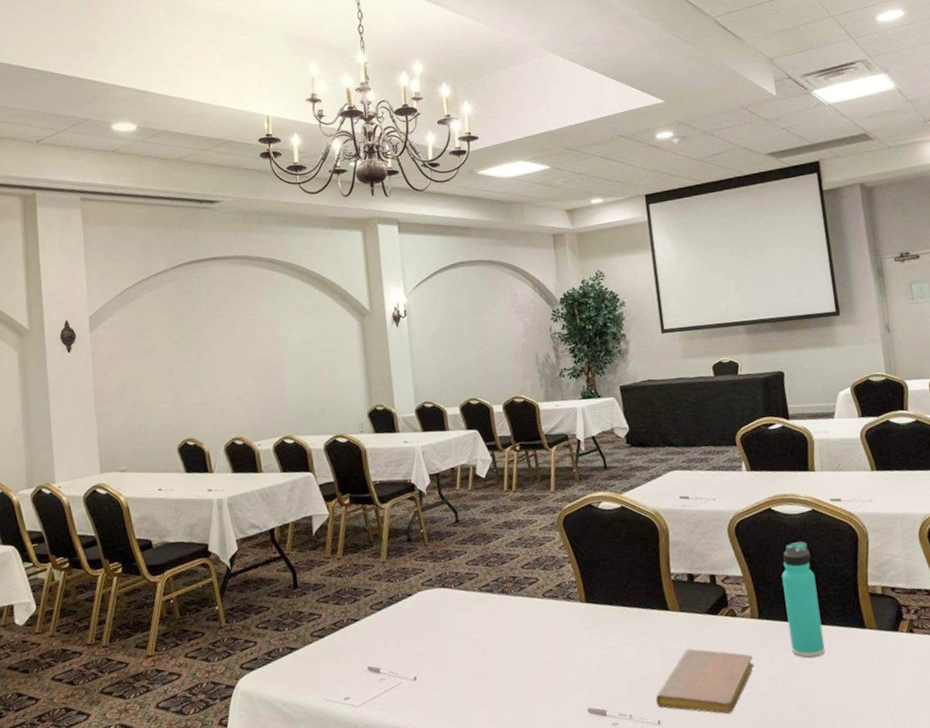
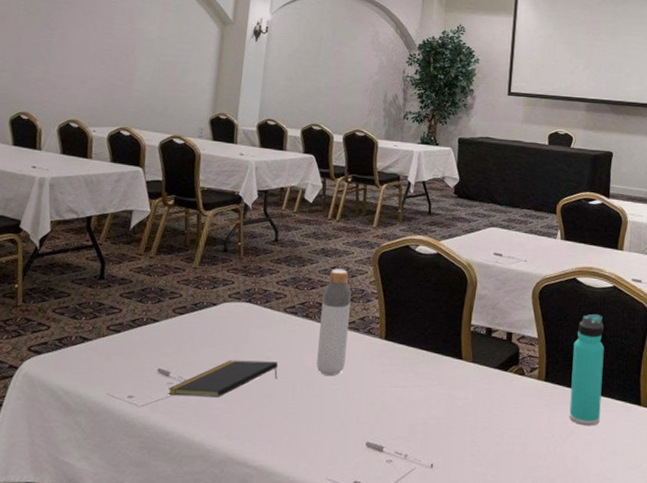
notepad: none [382,642,486,692] -> present [168,360,279,398]
bottle: none [514,538,551,648] -> present [316,268,351,375]
notebook: present [656,648,754,715] -> none [433,399,532,468]

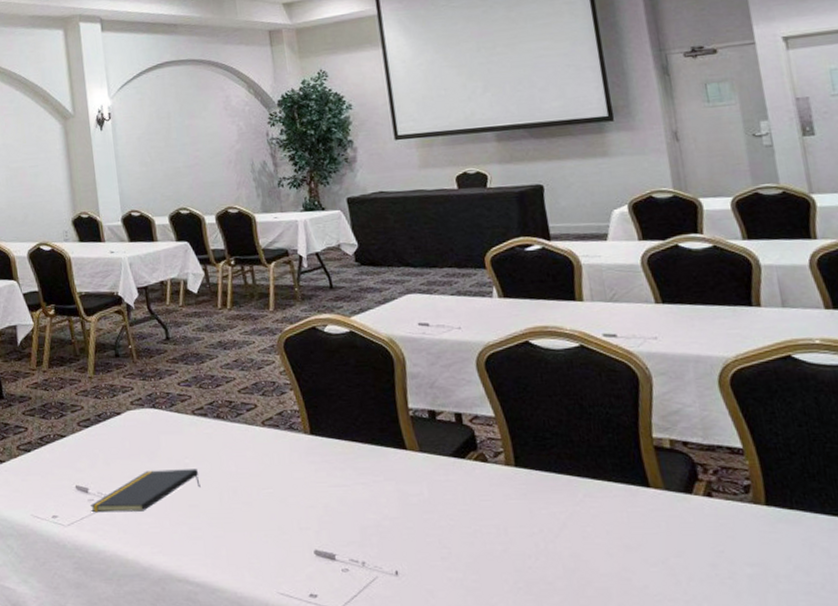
bottle: present [316,268,351,375] -> none [230,361,272,479]
thermos bottle: present [569,313,604,426] -> none [543,380,598,517]

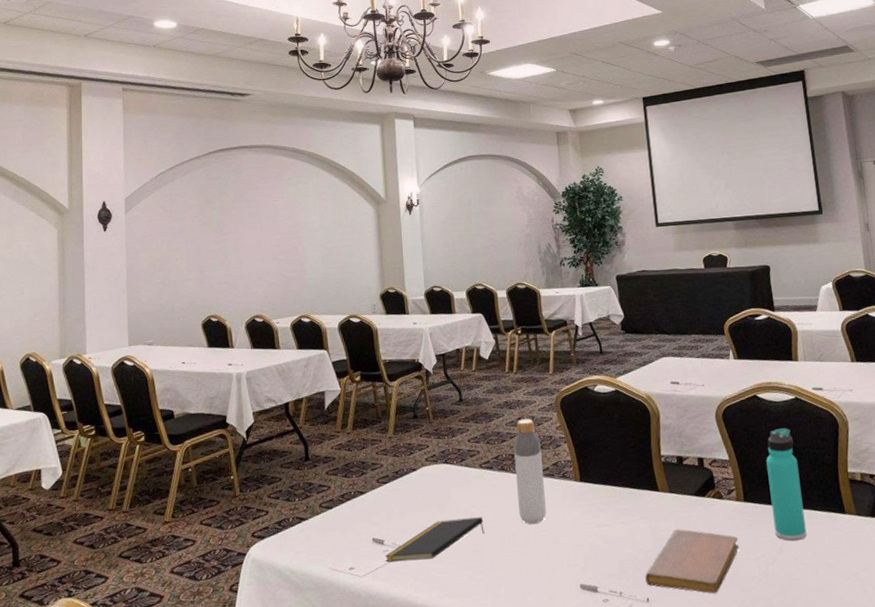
bottle: none [230,361,272,479] -> present [513,418,546,524]
notebook: none [392,494,510,572] -> present [645,529,739,594]
thermos bottle: none [543,380,598,517] -> present [766,427,807,541]

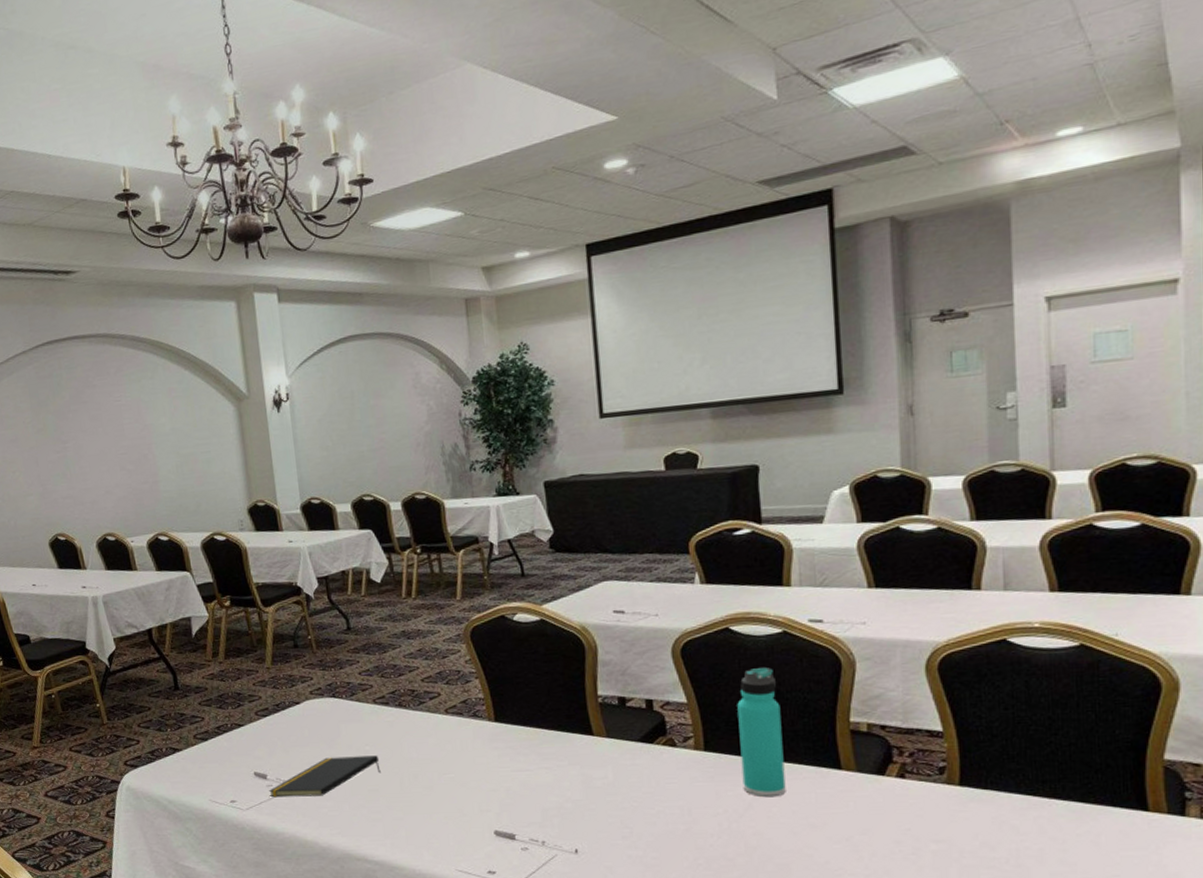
bottle: present [513,418,546,524] -> none [413,650,454,765]
notebook: present [645,529,739,594] -> none [573,778,694,850]

